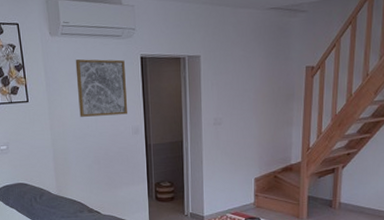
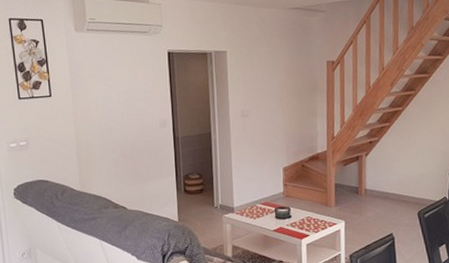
wall art: present [75,59,128,117] -> none [101,54,156,111]

